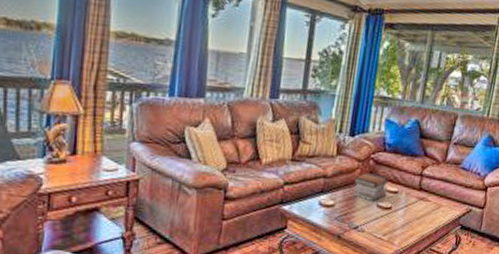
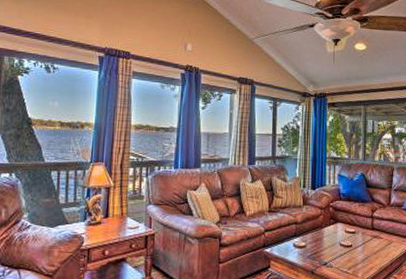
book stack: present [354,172,389,202] -> none [319,217,347,242]

